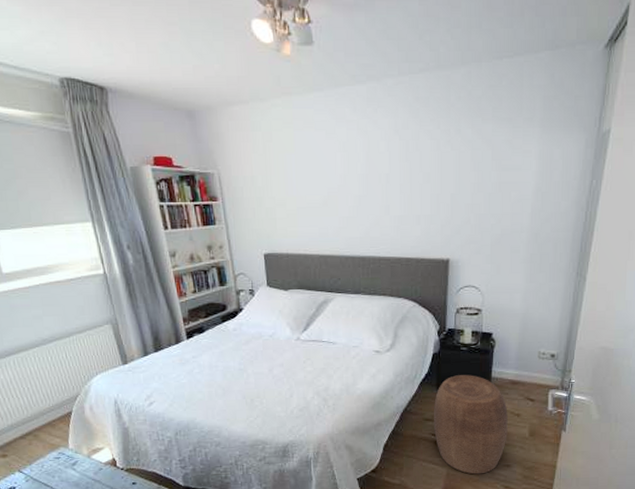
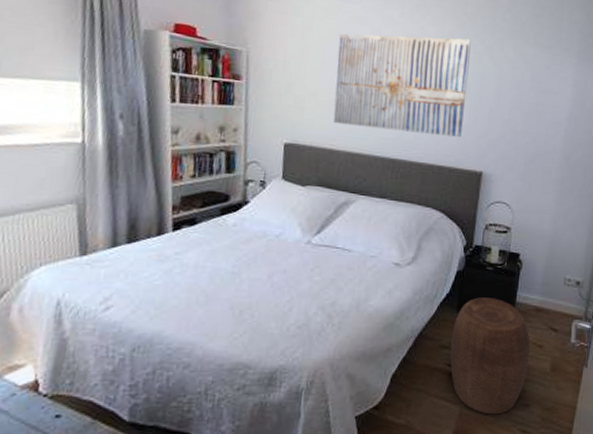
wall art: none [297,125,426,230] -> present [333,33,471,137]

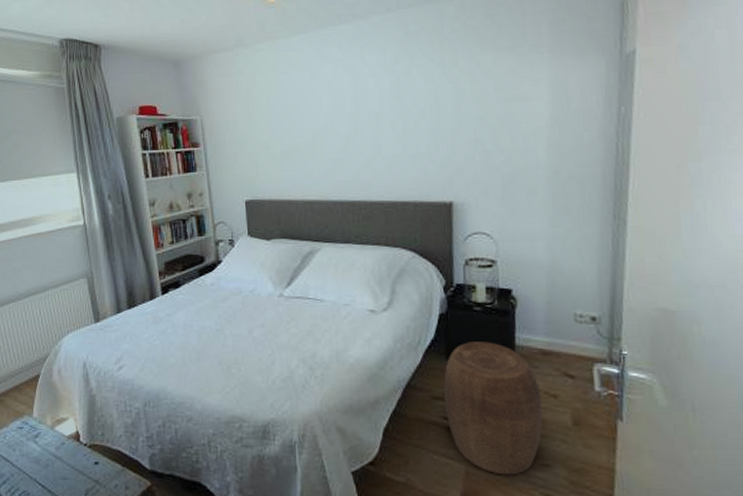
wall art: present [333,33,471,137] -> none [281,59,423,174]

